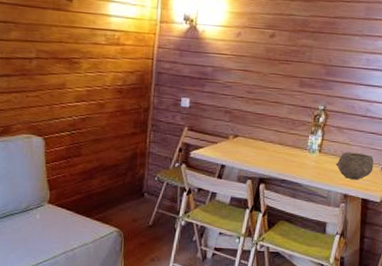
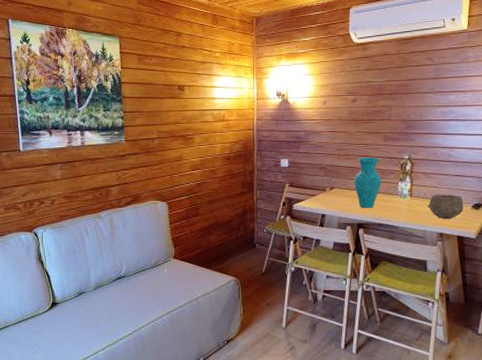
vase: none [260,103,292,162] -> present [353,157,382,208]

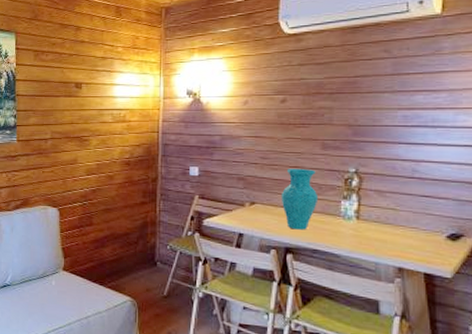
bowl: present [427,194,464,219] -> none [381,218,435,251]

